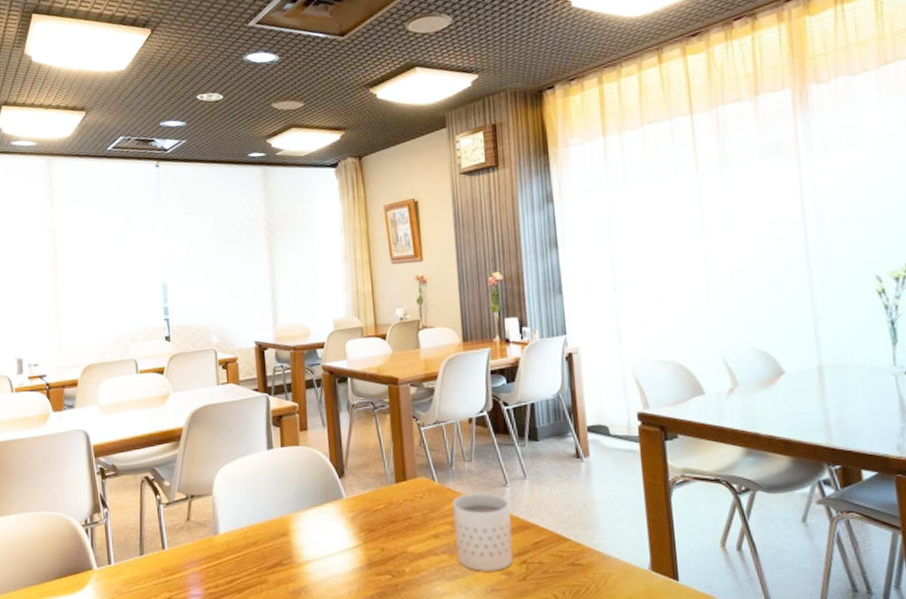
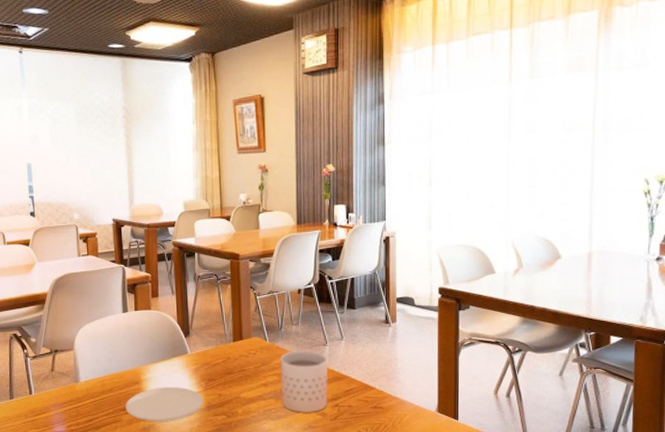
plate: none [271,539,364,584] -> present [125,386,204,422]

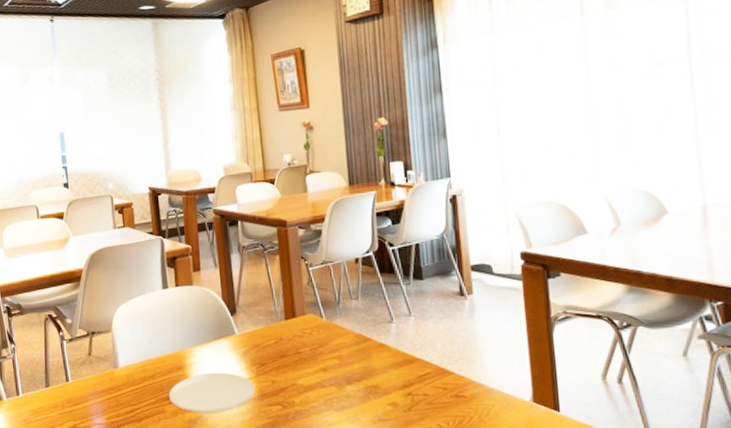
mug: present [280,351,329,414] -> none [340,329,399,404]

